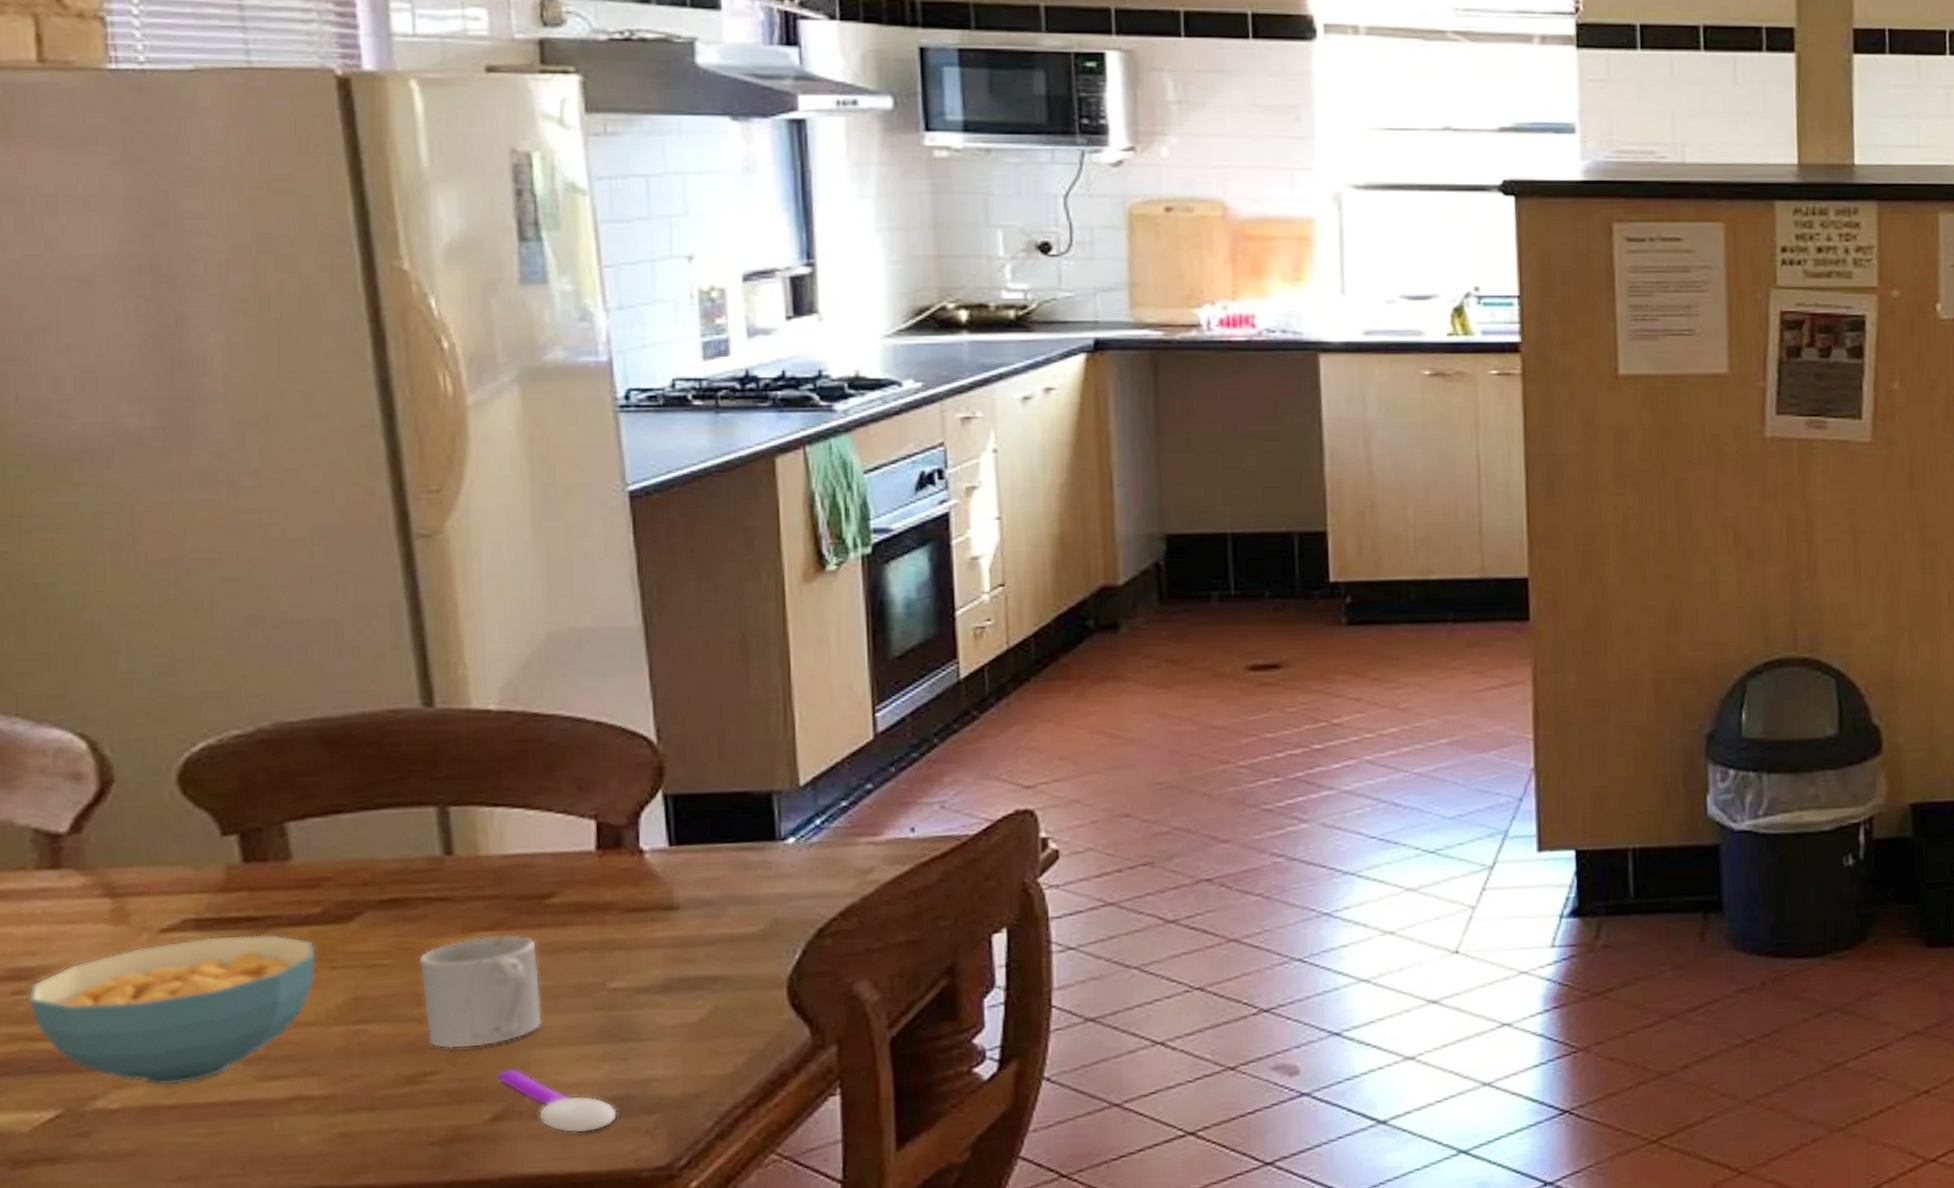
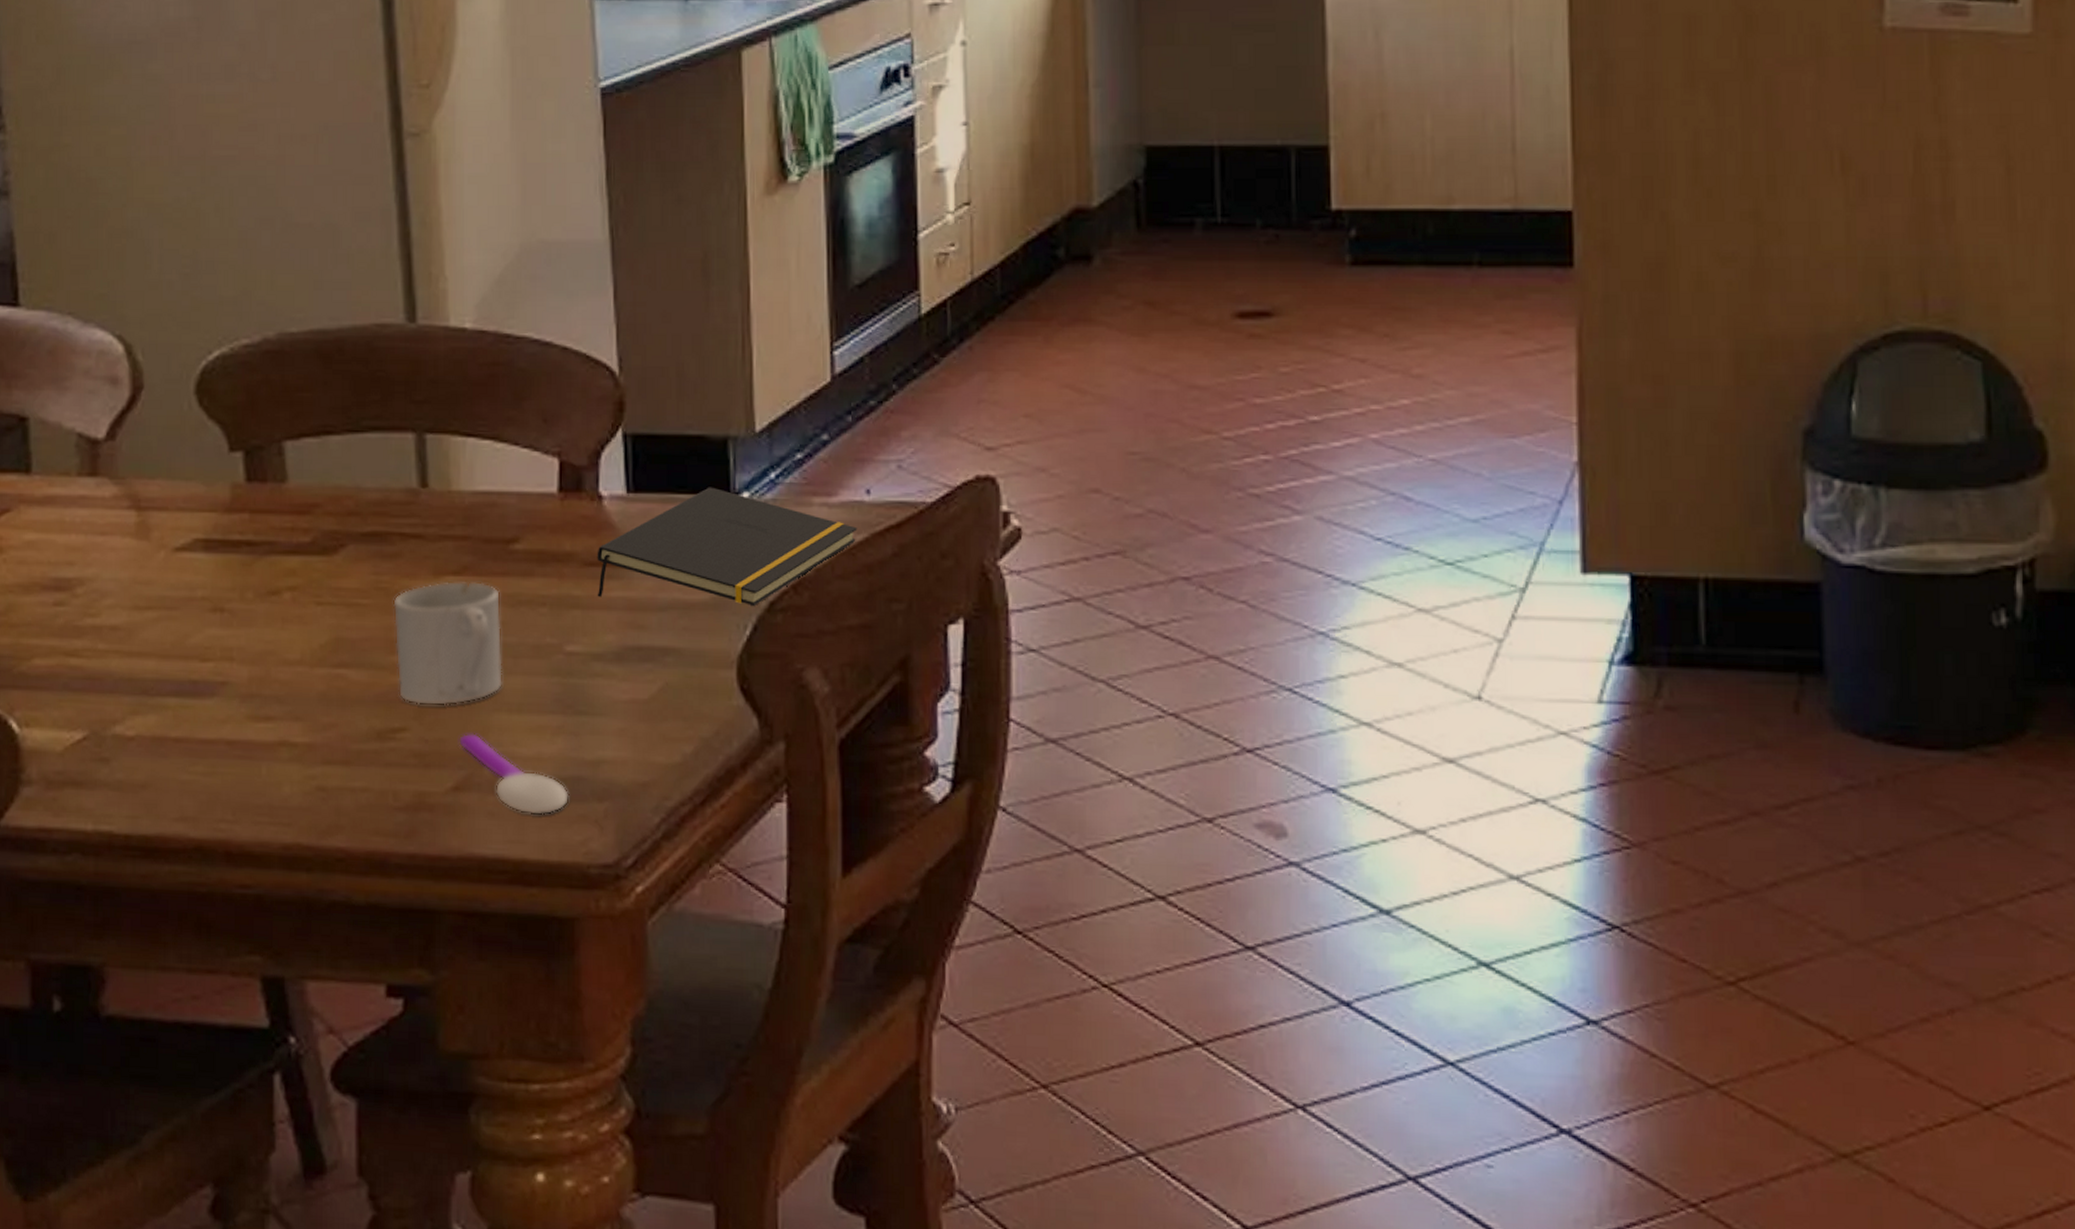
cereal bowl: present [28,934,316,1086] -> none [66,559,304,716]
notepad: none [639,835,903,939] -> present [597,487,857,606]

